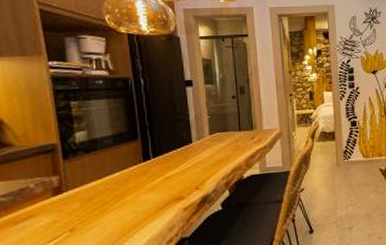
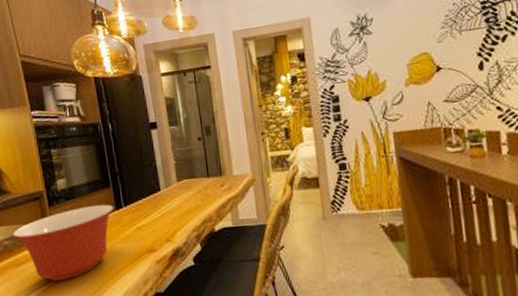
mixing bowl: none [12,156,142,236] -> present [12,204,115,281]

